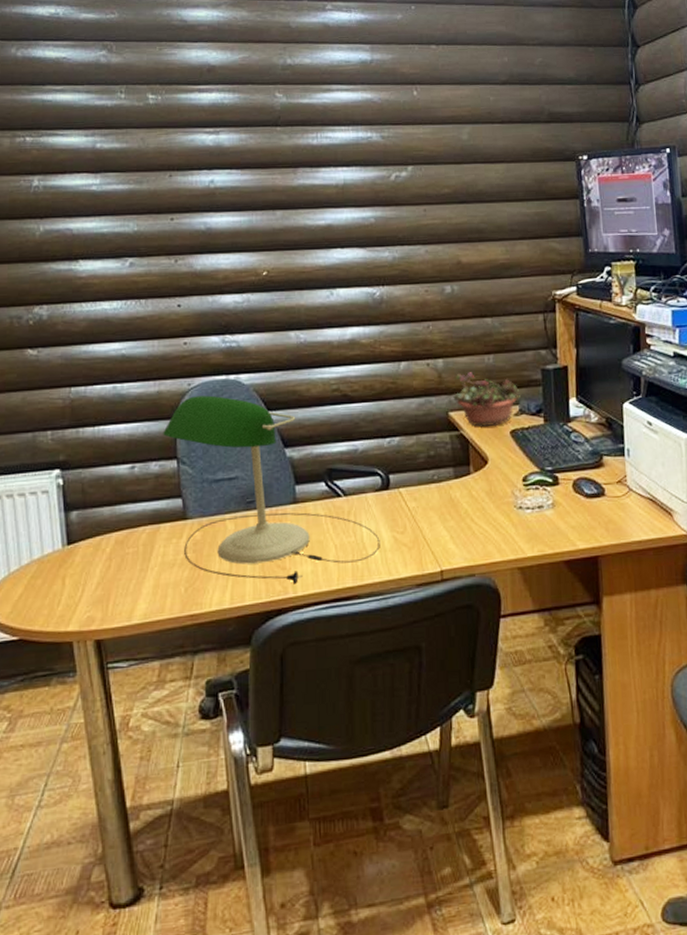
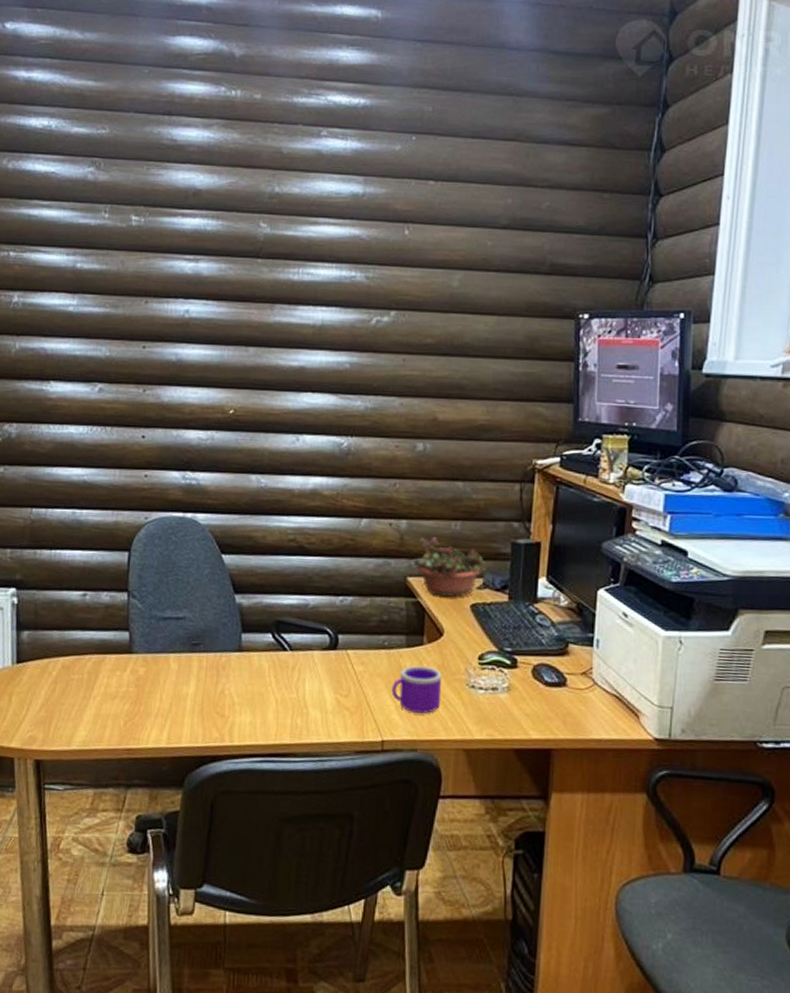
desk lamp: present [163,395,380,585] -> none [116,530,322,734]
mug: none [445,494,493,540] -> present [391,666,442,714]

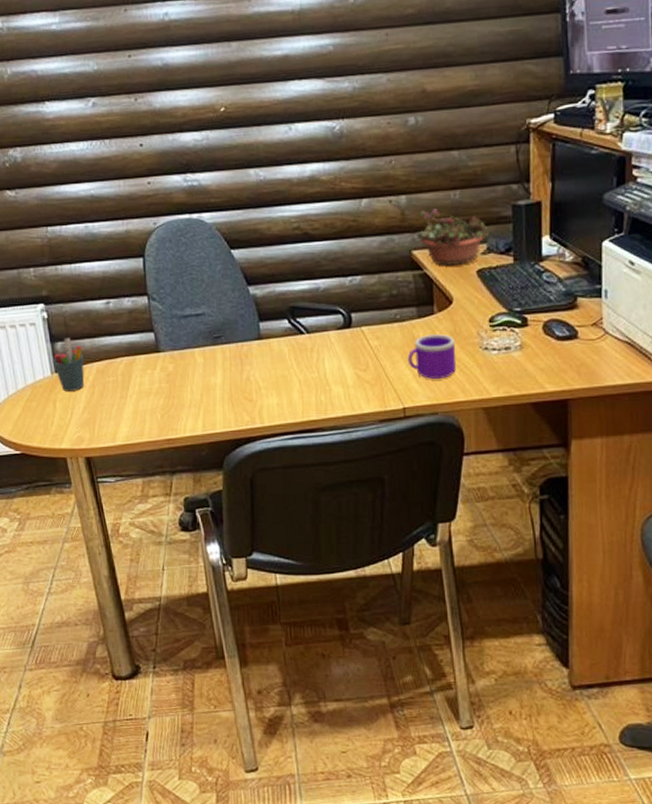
pen holder: none [15,627,51,686] -> present [52,337,85,391]

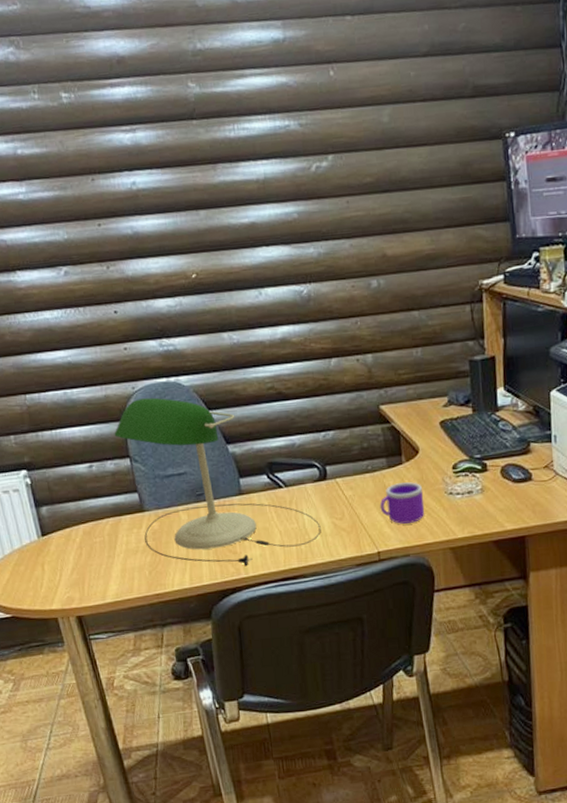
pen holder: present [52,337,85,391] -> none [38,501,72,554]
desk lamp: none [133,234,343,416] -> present [114,397,321,567]
succulent planter: present [412,209,488,265] -> none [380,366,449,418]

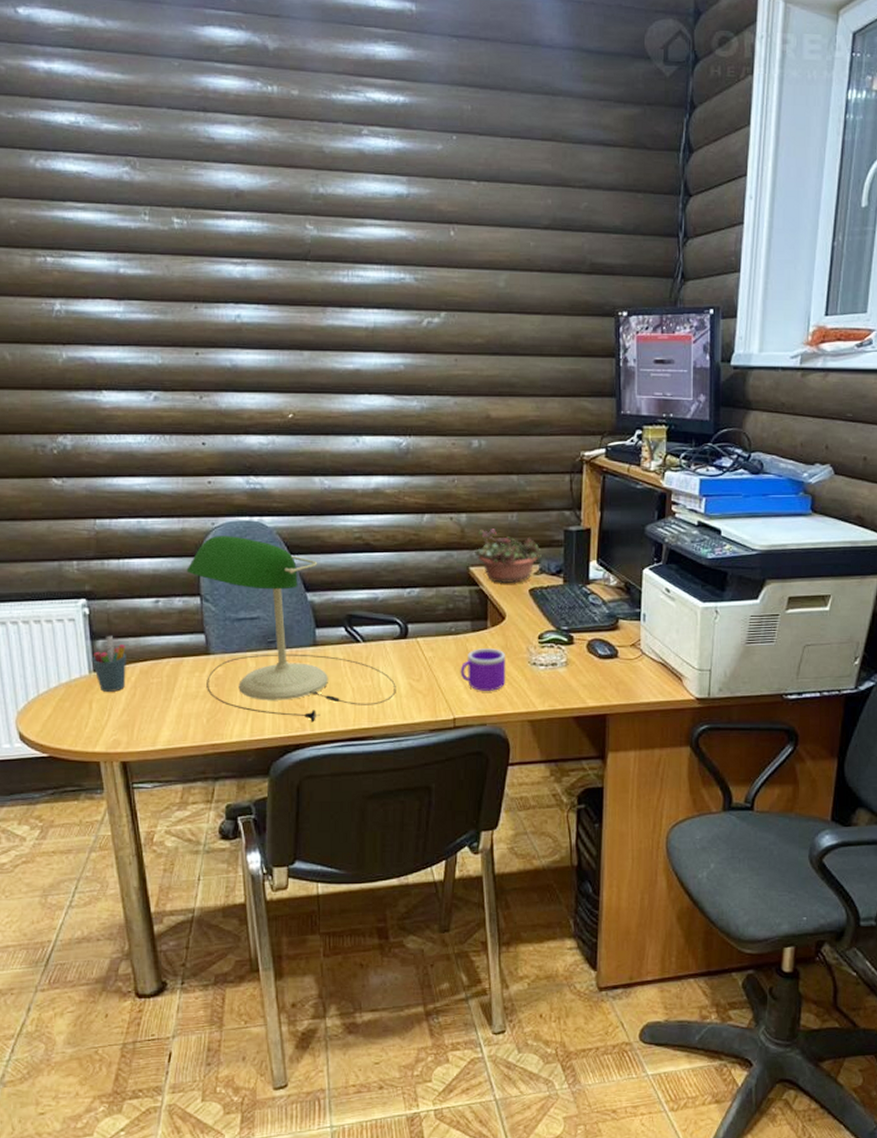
pen holder: none [38,501,72,554] -> present [91,635,126,692]
succulent planter: none [380,366,449,418] -> present [471,528,541,583]

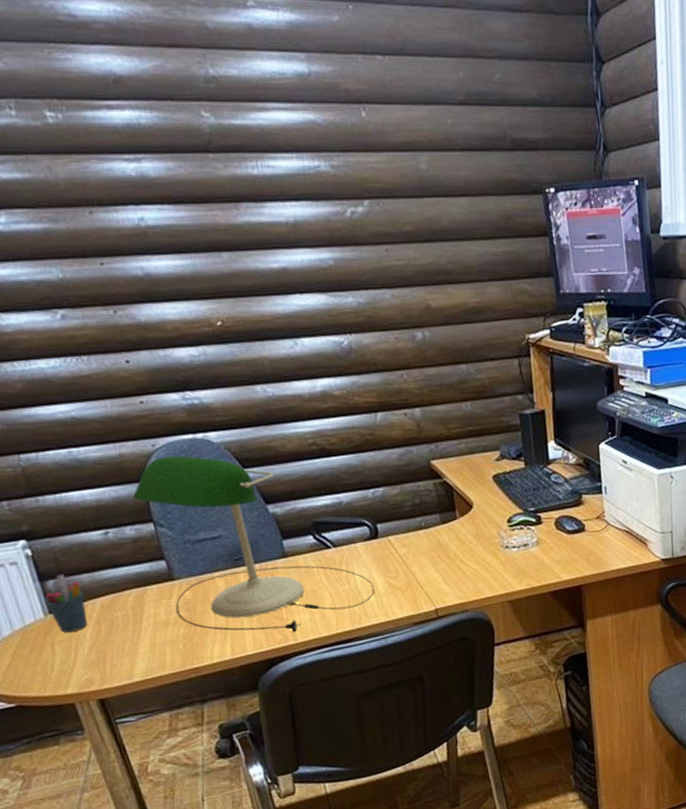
mug: present [460,648,506,691] -> none [435,537,482,580]
succulent planter: present [471,528,541,583] -> none [430,420,500,473]

